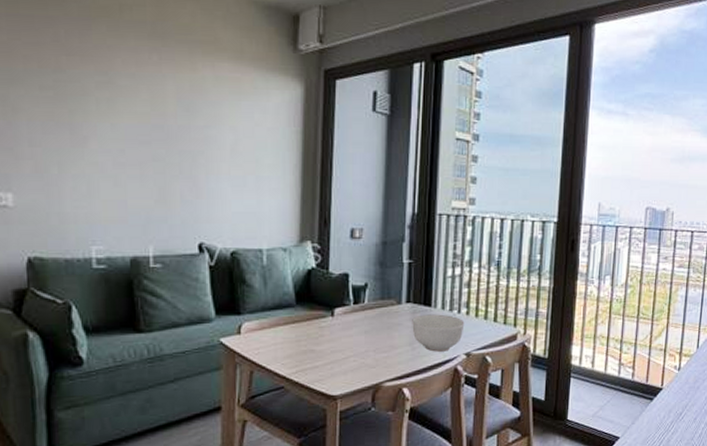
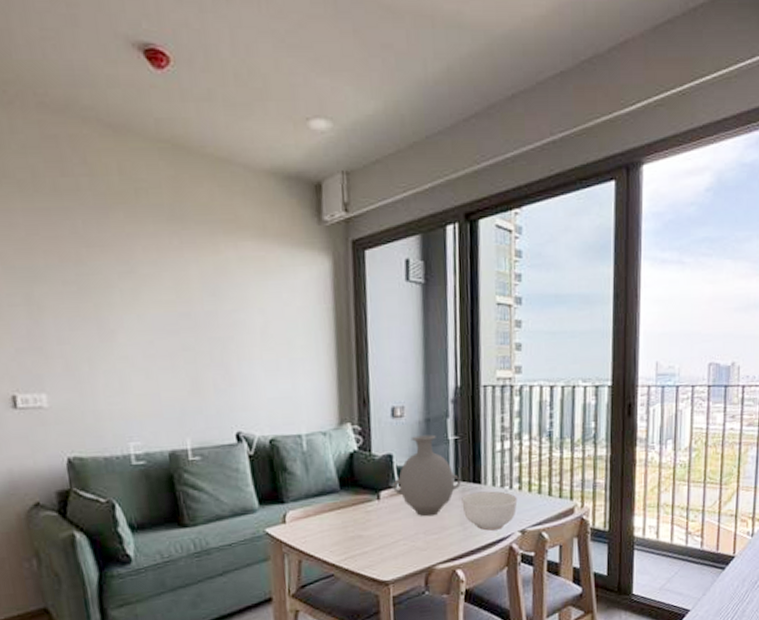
vase: none [347,257,412,335] -> present [393,434,461,517]

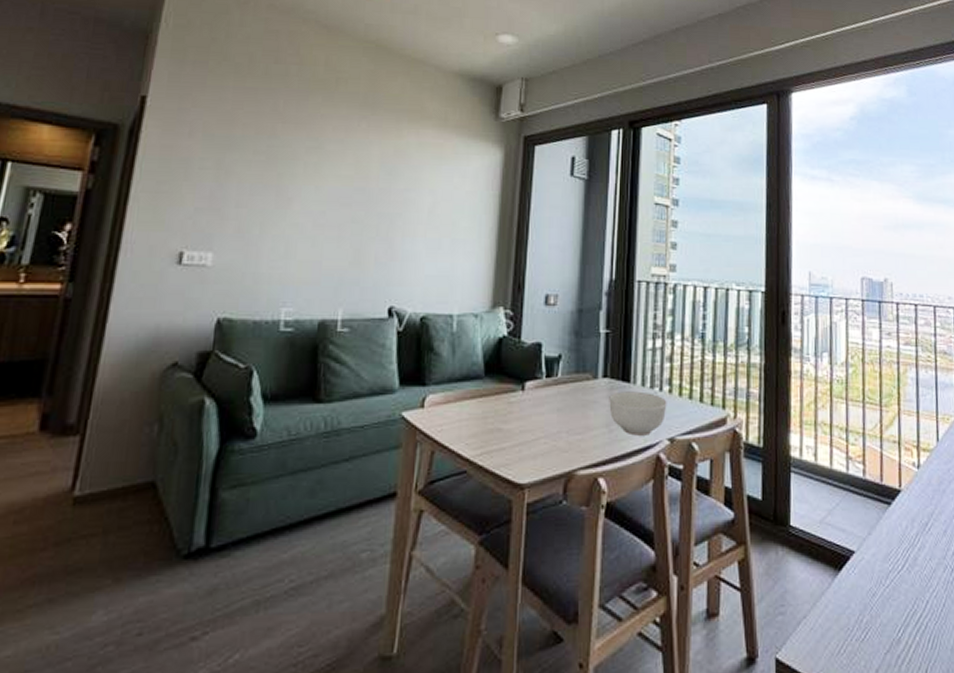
vase: present [393,434,461,517] -> none [539,326,609,414]

